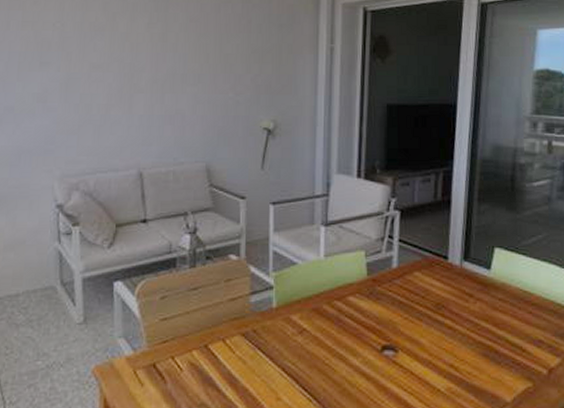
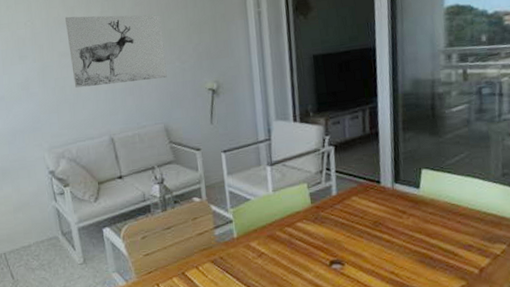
wall art: none [103,23,219,110] -> present [65,14,168,88]

